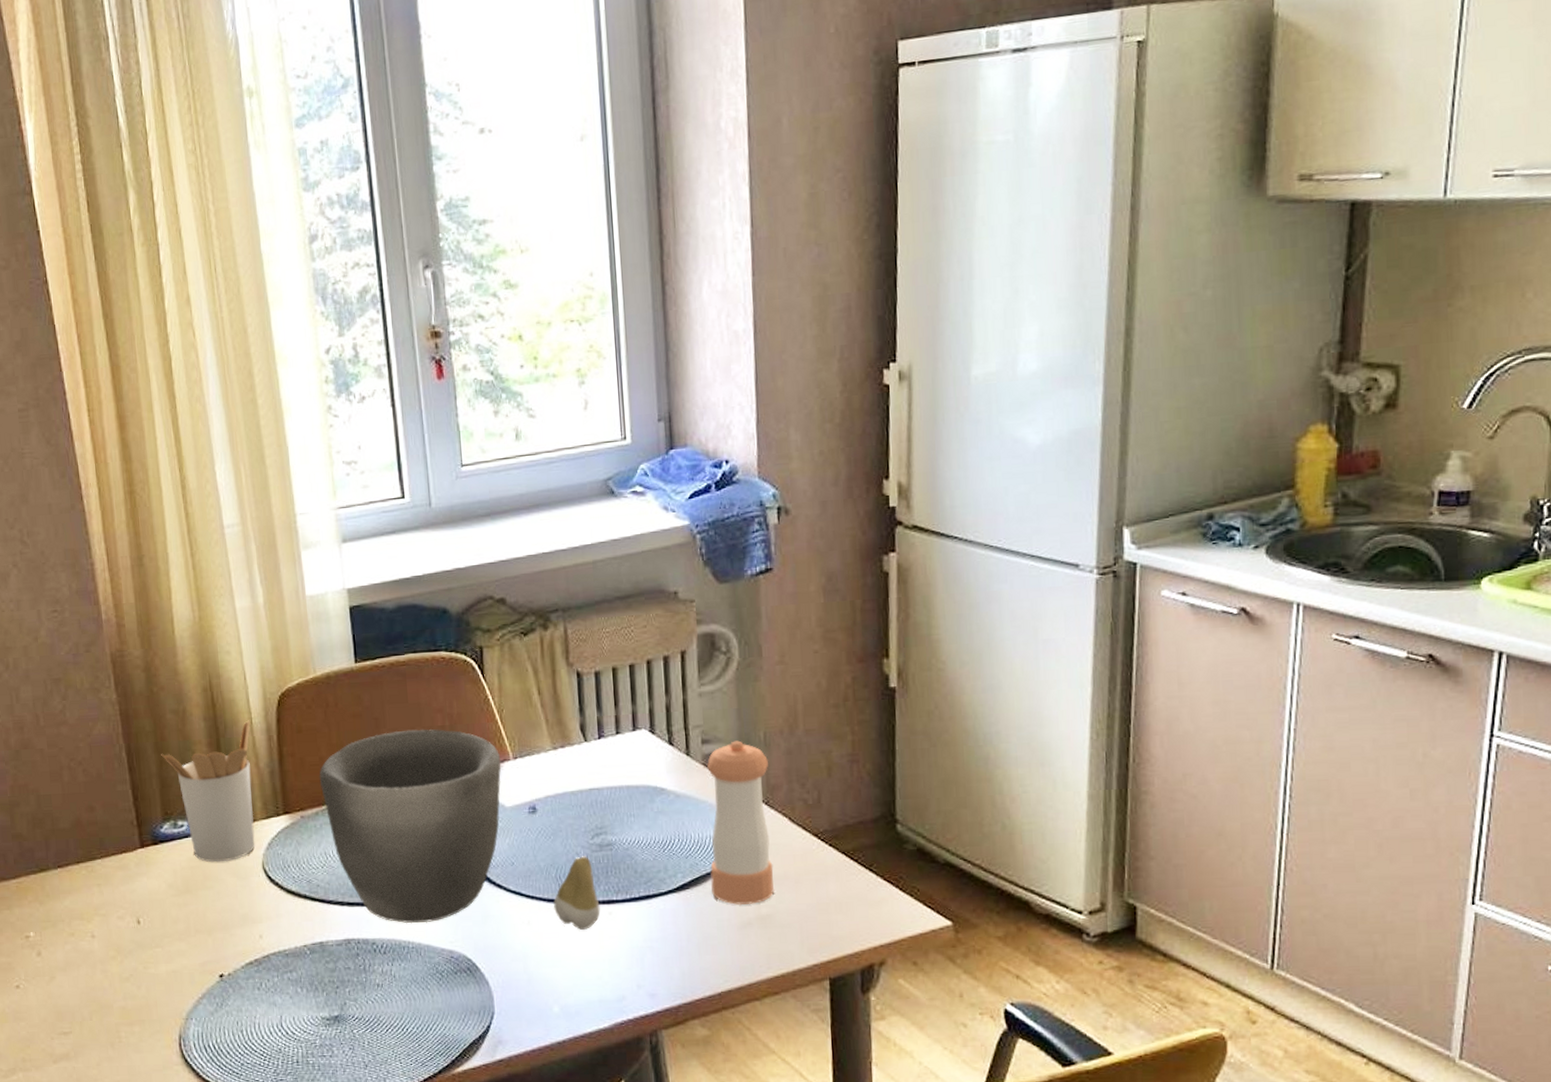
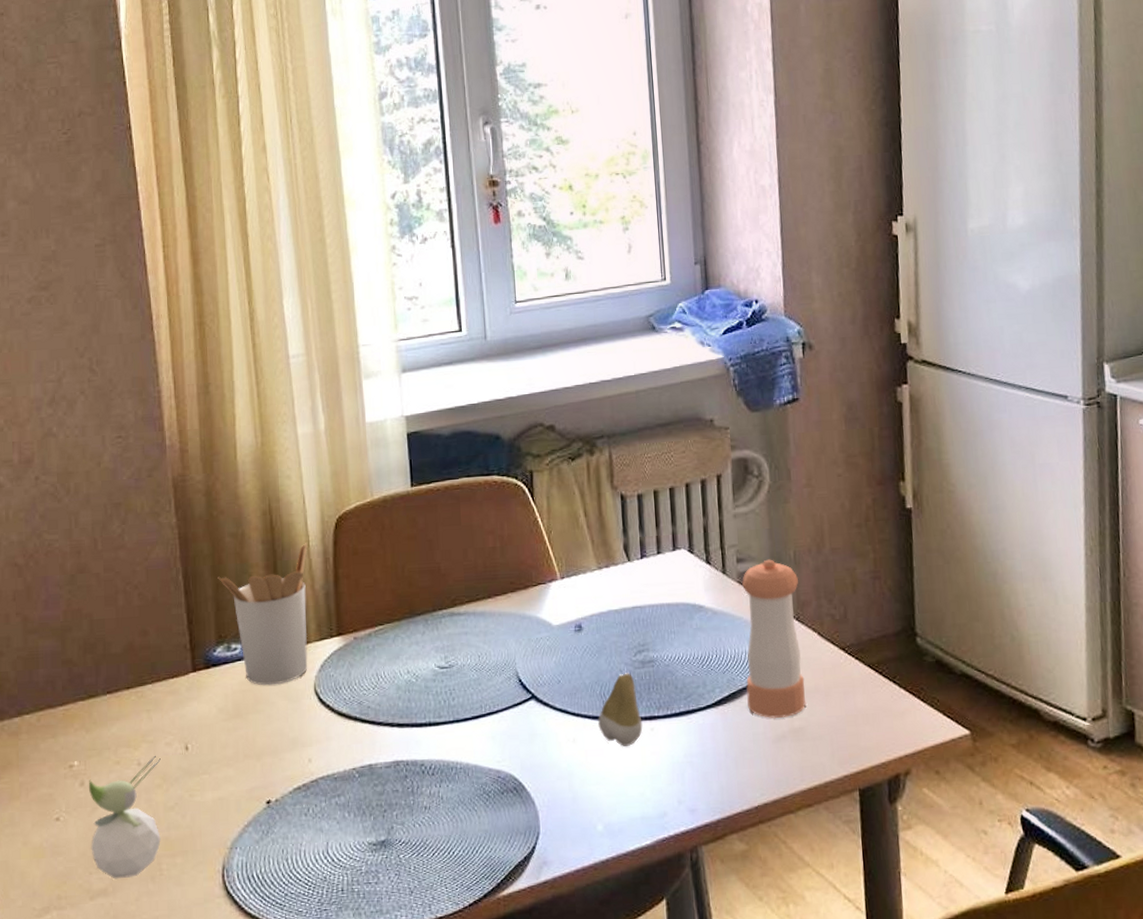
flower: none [45,928,118,1045] -> present [89,755,161,880]
bowl: present [319,729,501,924] -> none [373,550,549,744]

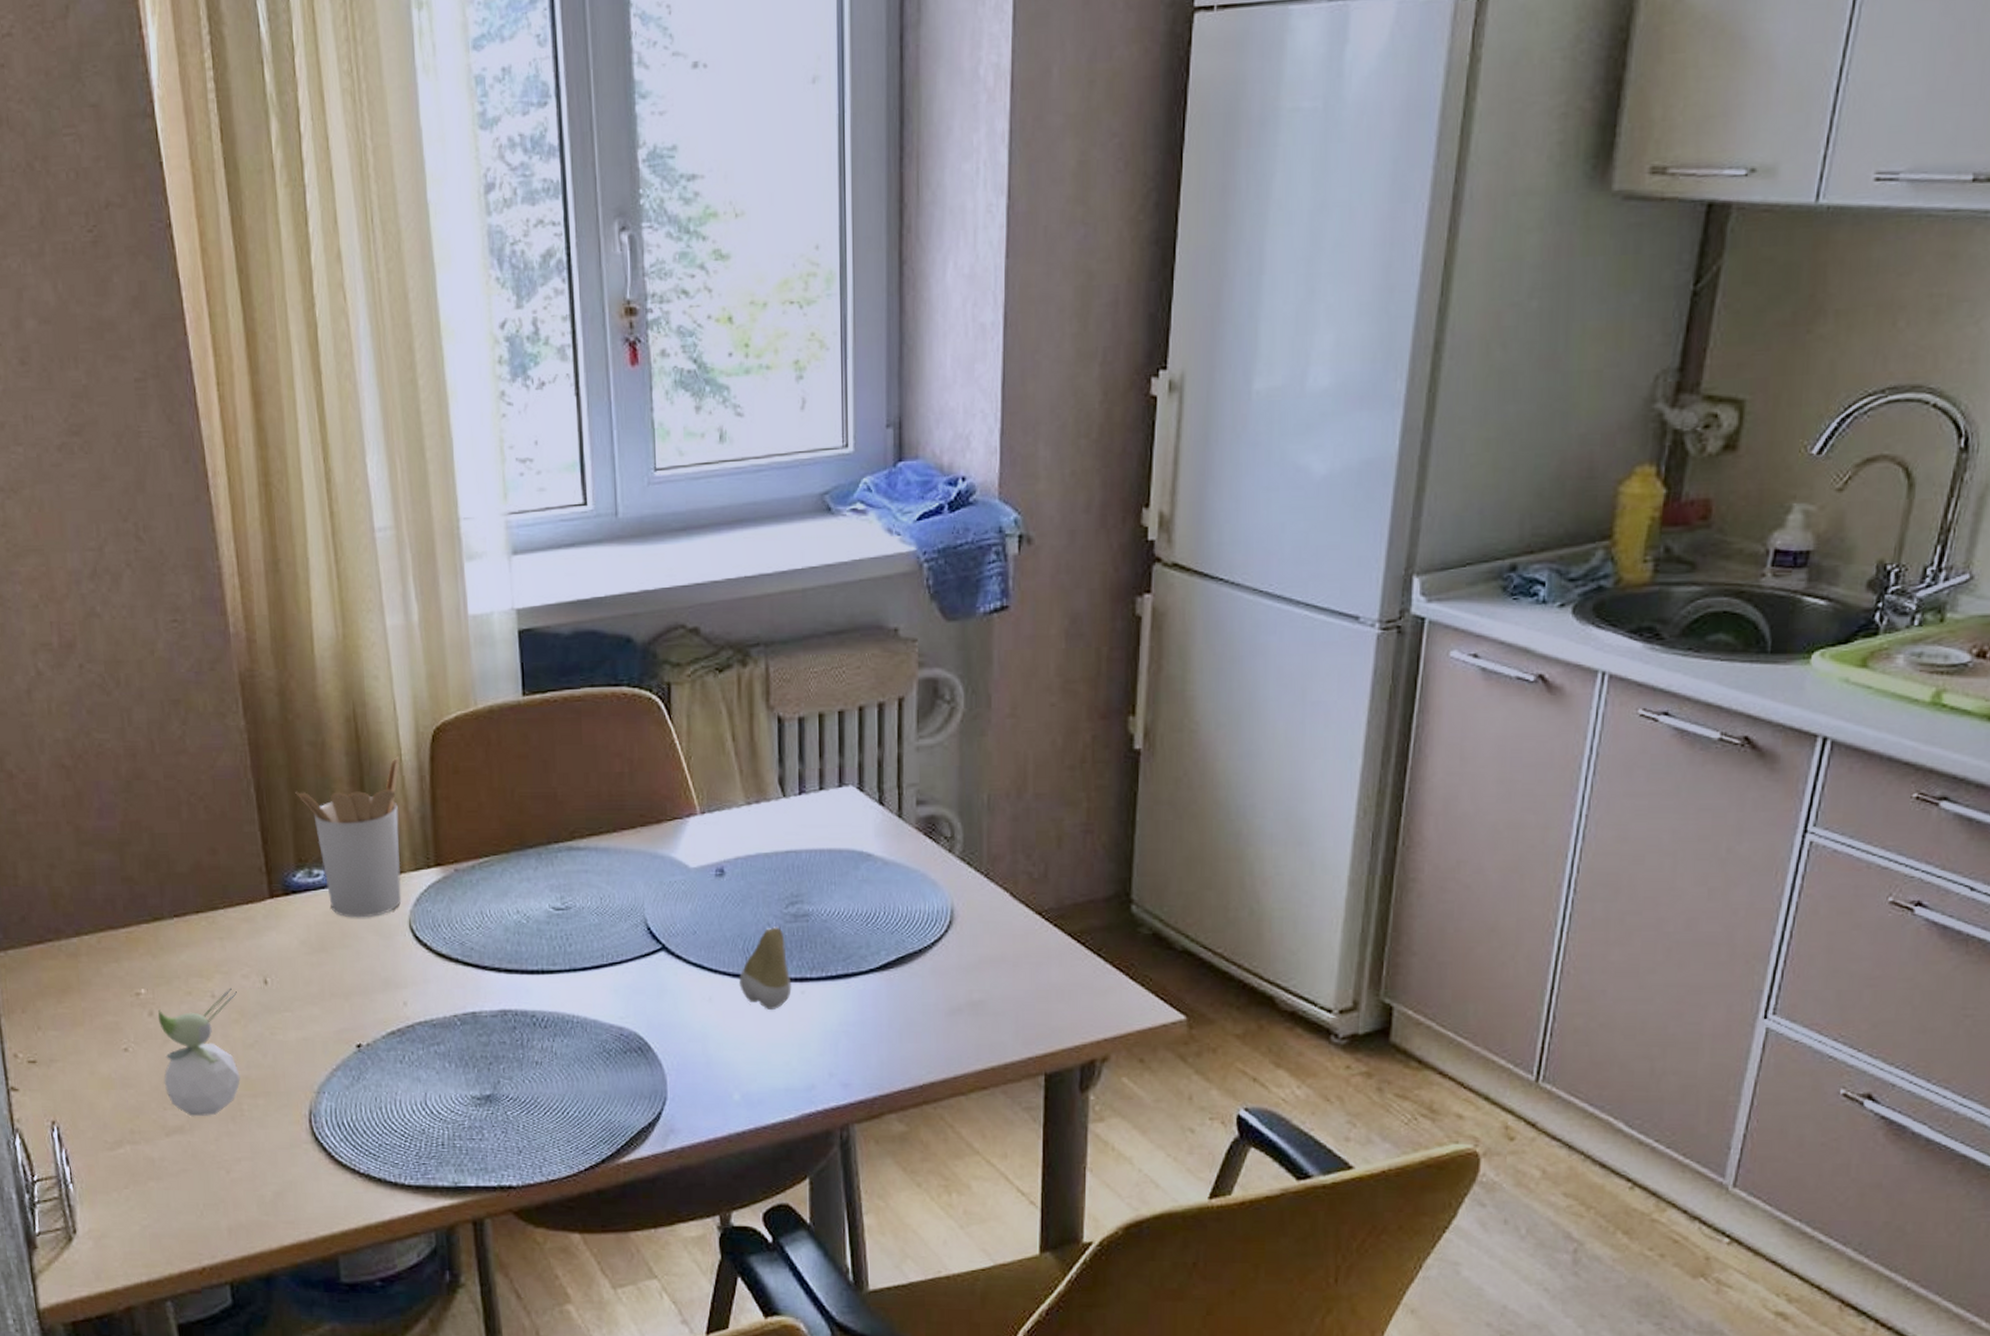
pepper shaker: present [742,559,806,719] -> none [918,803,992,989]

